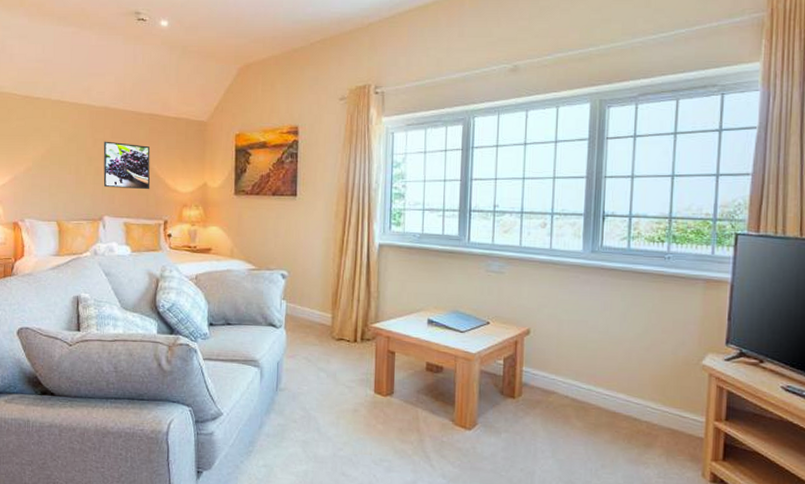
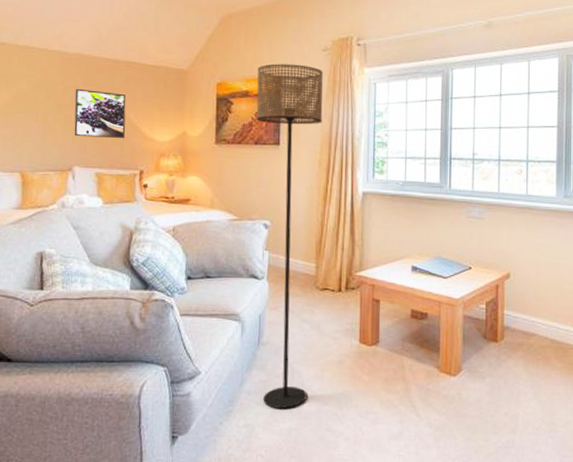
floor lamp: none [274,114,340,452] -> present [256,63,323,408]

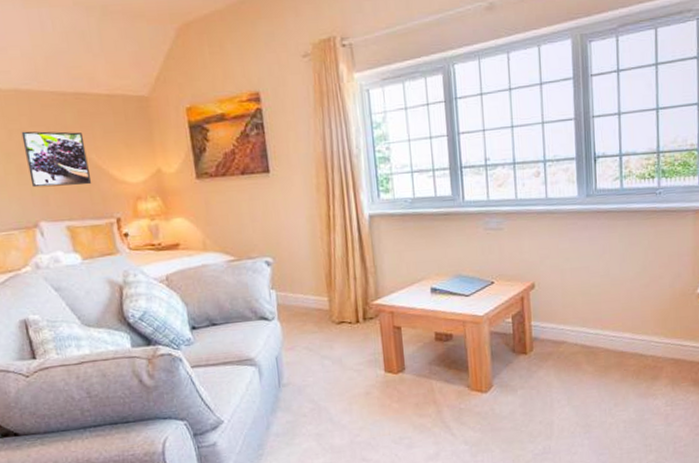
floor lamp: present [256,63,323,408] -> none [230,76,338,447]

